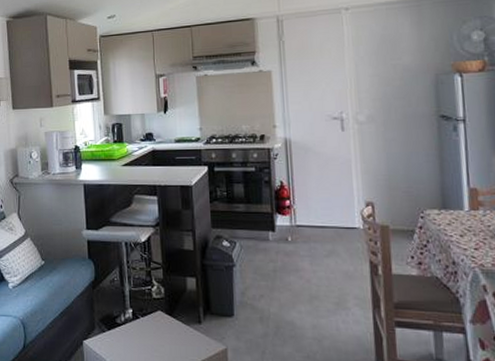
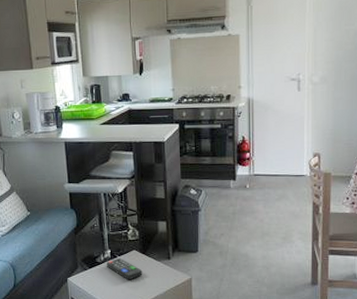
remote control: none [128,319,169,347] -> present [107,257,143,280]

